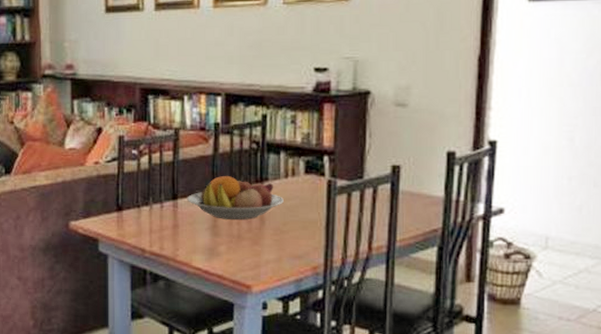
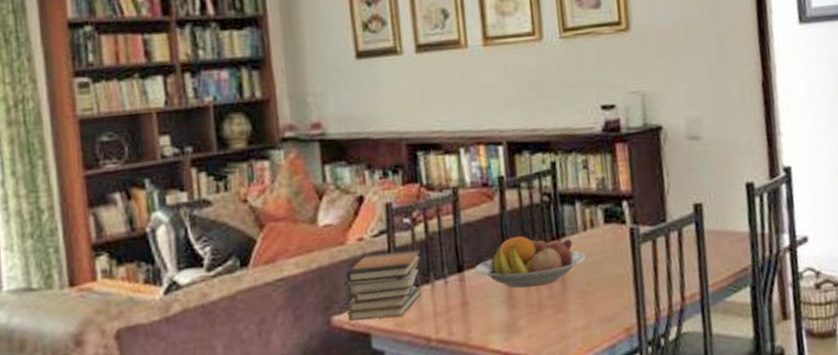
book stack: none [81,176,144,229] -> present [344,250,422,321]

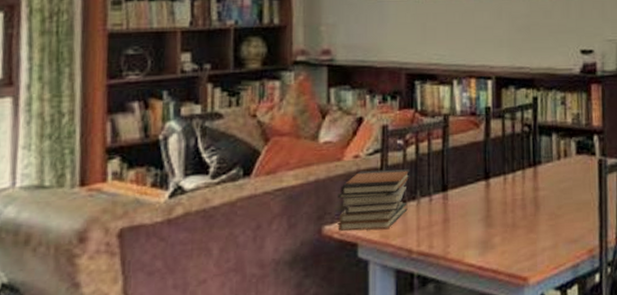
fruit bowl: present [475,234,585,288] -> none [458,161,557,209]

